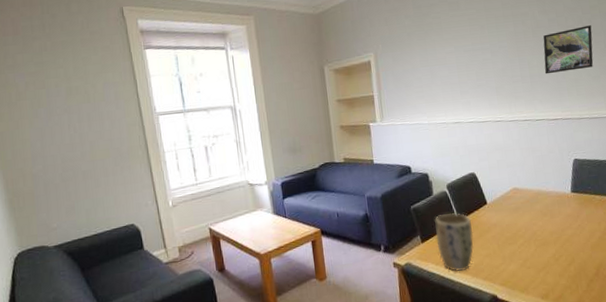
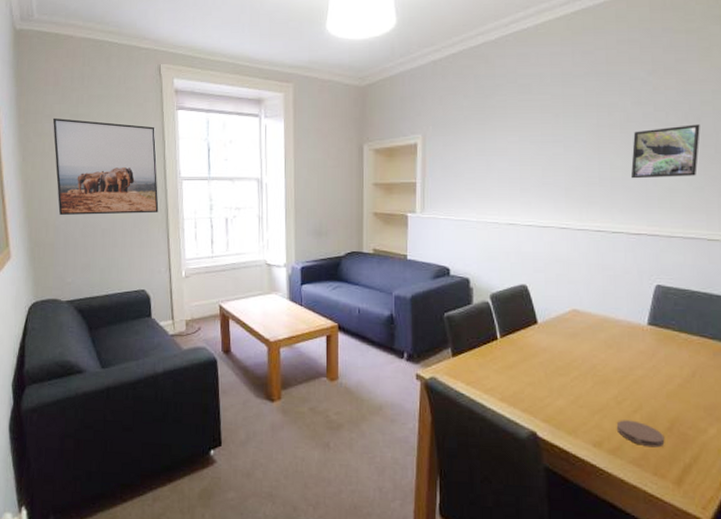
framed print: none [16,67,138,164] -> present [52,117,159,216]
plant pot: present [435,213,473,272] -> none [470,328,516,397]
coaster: none [557,272,594,292] -> present [616,420,665,448]

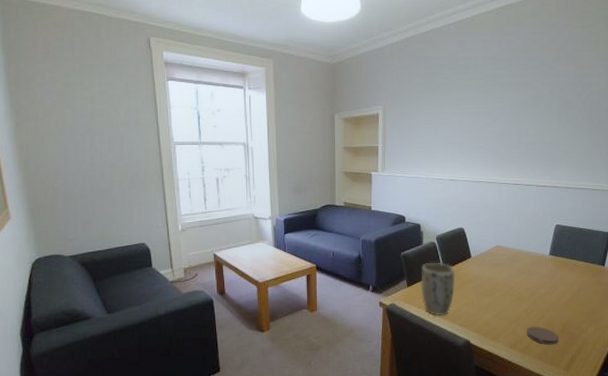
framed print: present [52,117,159,216] -> none [44,85,154,178]
plant pot: none [470,328,516,397] -> present [421,263,456,316]
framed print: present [630,124,700,179] -> none [540,101,589,143]

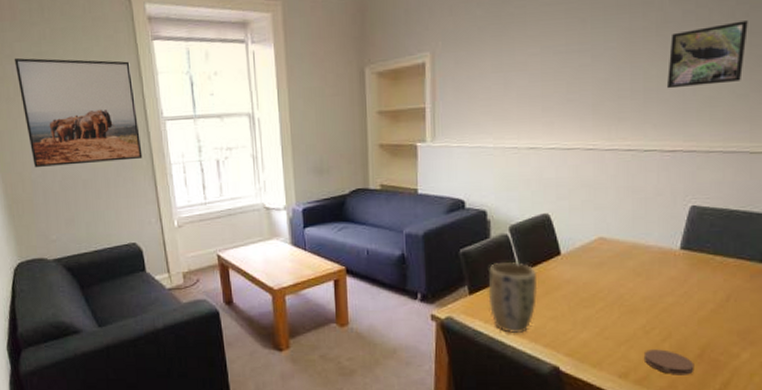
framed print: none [44,85,154,178] -> present [14,57,143,168]
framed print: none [540,101,589,143] -> present [666,20,748,89]

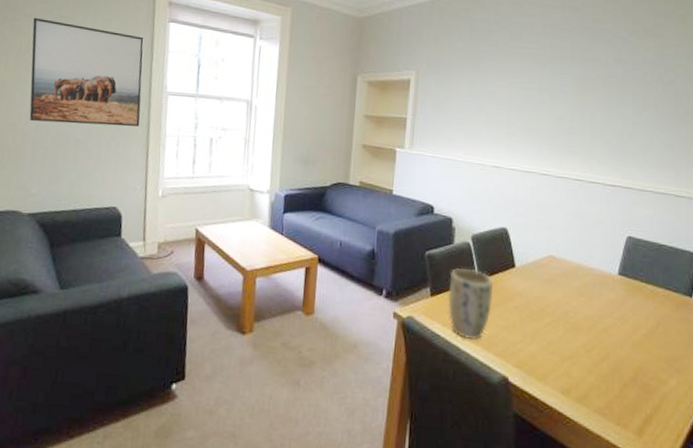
coaster: present [643,349,694,375] -> none [584,368,629,397]
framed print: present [666,20,748,89] -> none [609,85,673,134]

